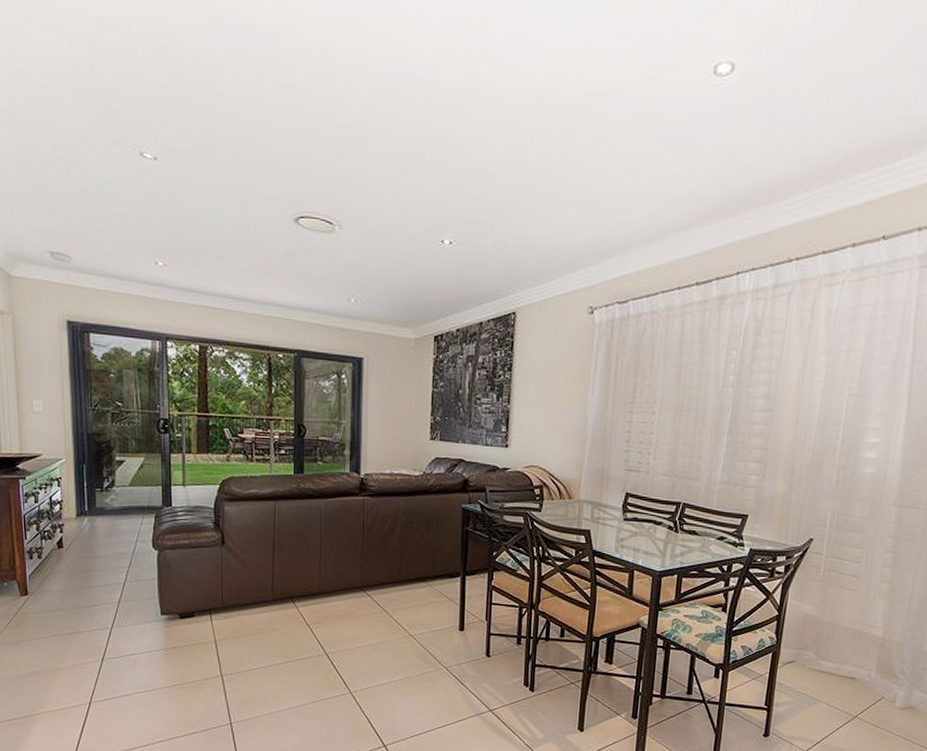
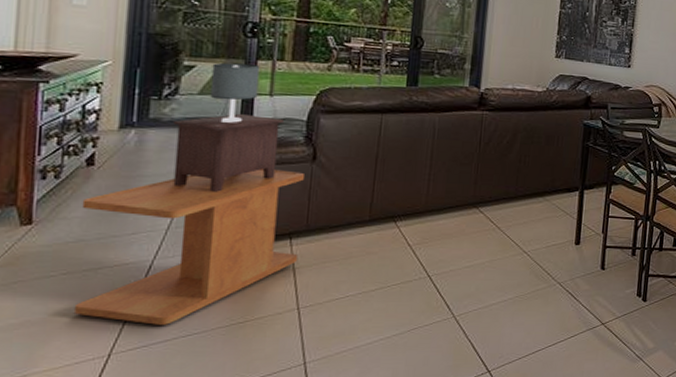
side table: none [58,551,218,682] -> present [73,169,304,325]
table lamp: none [113,457,196,572] -> present [172,62,283,192]

